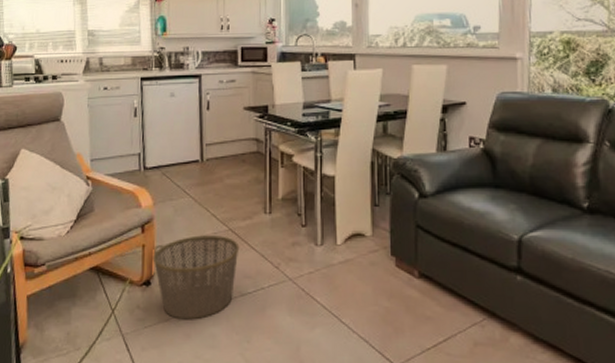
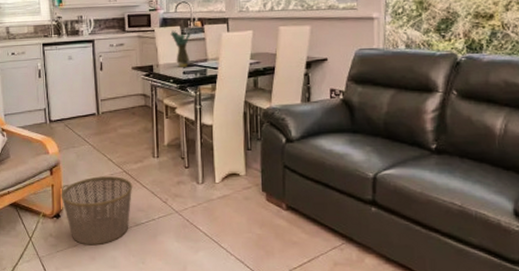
vase: none [289,66,313,110] -> present [170,30,191,68]

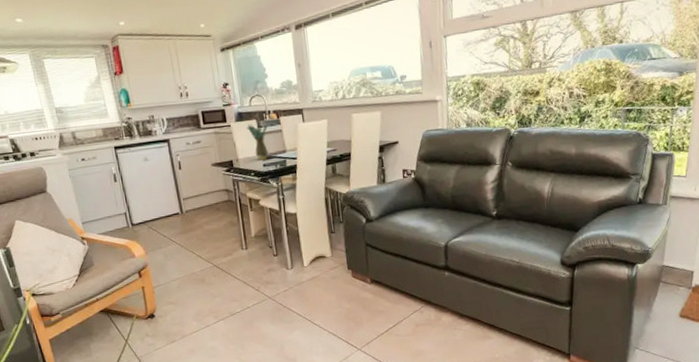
basket: present [61,176,133,246] -> none [152,271,225,340]

